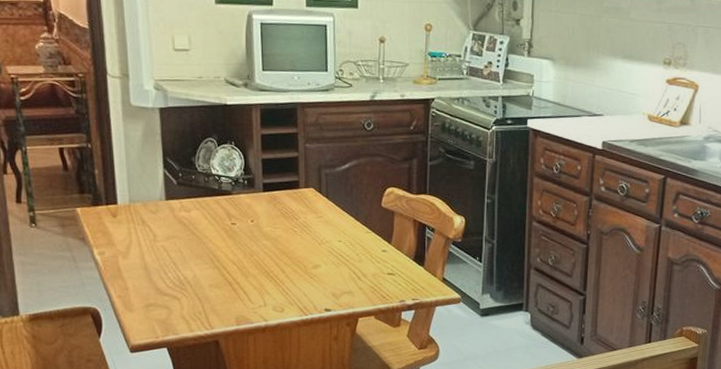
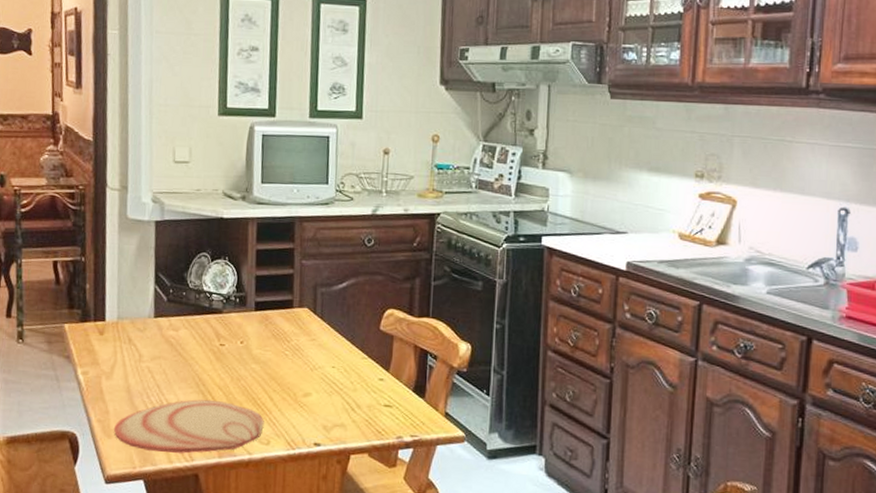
plate: none [134,273,278,323] -> present [113,399,264,454]

